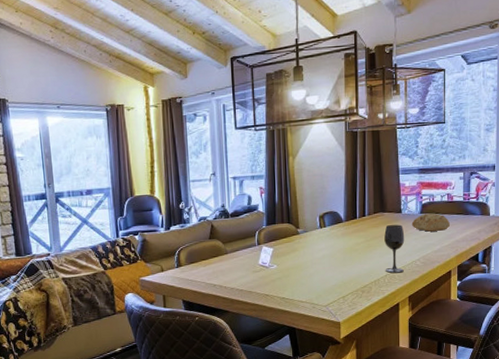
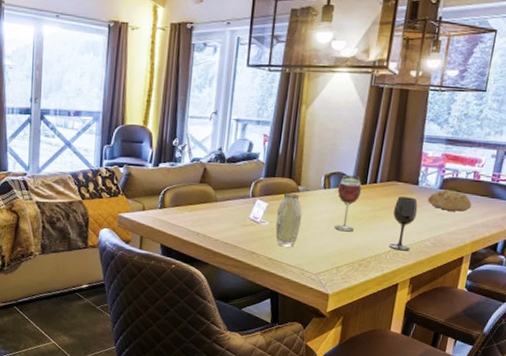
vase: none [282,236,305,286] -> present [275,193,302,247]
wineglass: none [332,212,354,264] -> present [334,175,362,232]

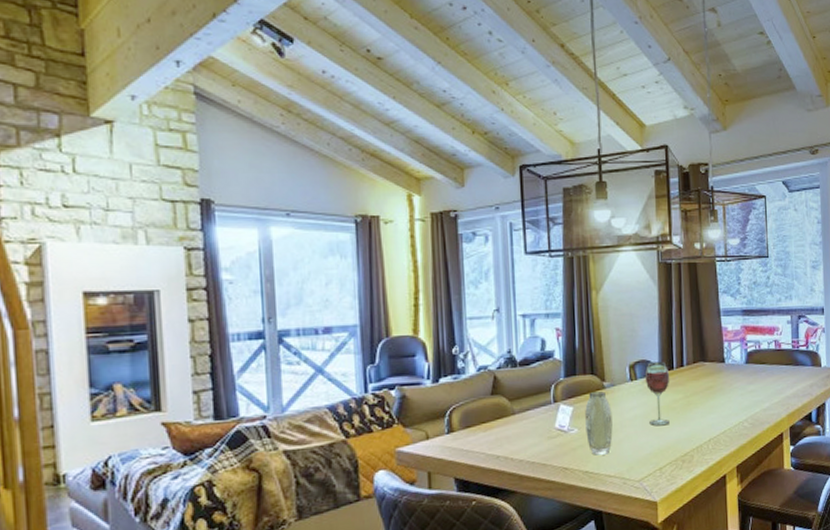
wine glass: present [388,197,418,251] -> none [706,377,730,438]
bread: present [427,190,472,212] -> none [736,363,780,386]

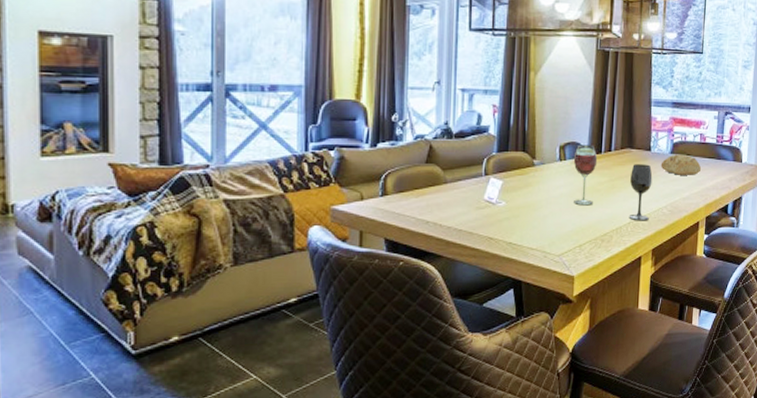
vase: present [584,391,613,455] -> none [512,169,539,228]
wine glass: none [706,377,730,438] -> present [628,164,653,221]
bread: none [736,363,780,386] -> present [660,154,702,175]

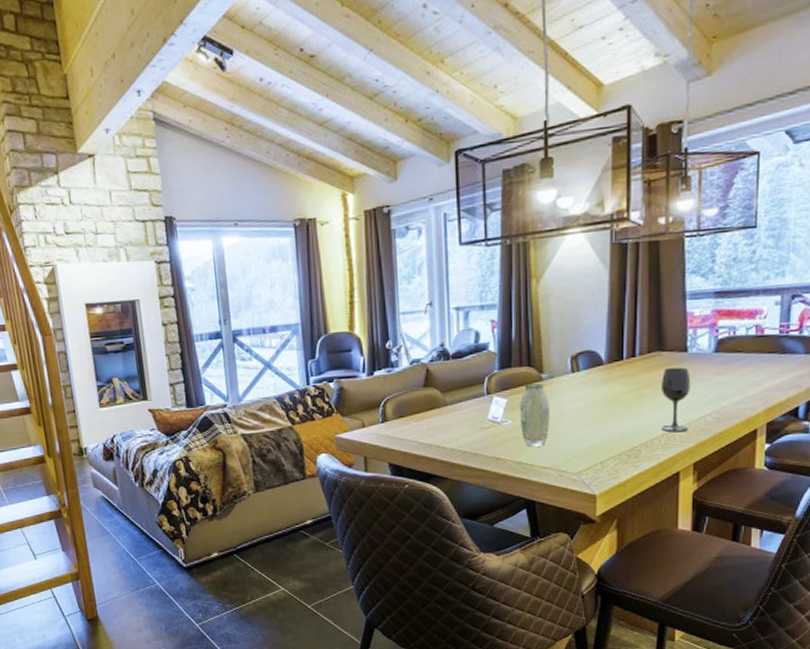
vase: none [512,169,539,228] -> present [519,383,550,447]
wineglass: present [573,144,598,206] -> none [588,351,619,419]
bread: present [660,154,702,175] -> none [701,351,759,377]

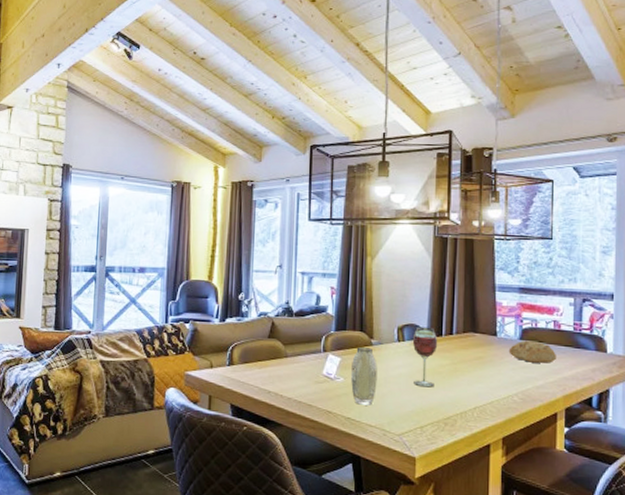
wineglass: none [588,351,619,419] -> present [412,326,438,388]
wine glass: present [661,367,691,433] -> none [474,349,500,408]
bread: none [701,351,759,377] -> present [508,340,557,363]

